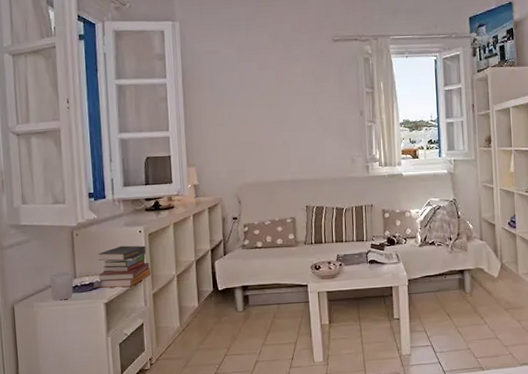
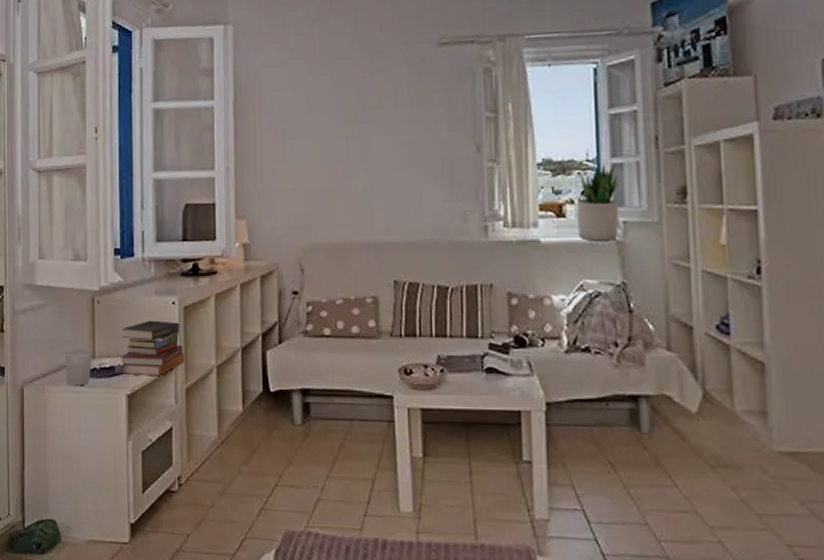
planter: none [425,122,451,173] -> present [577,163,620,241]

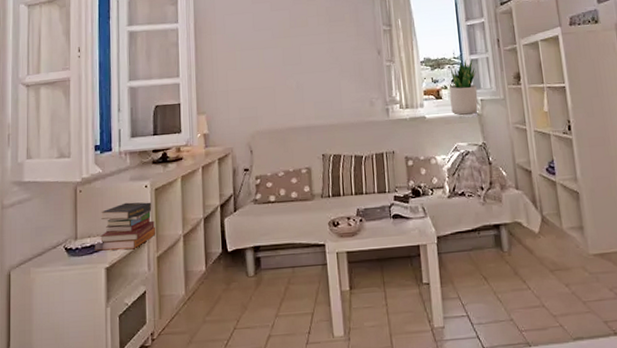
candle holder: present [65,348,93,386] -> none [49,232,75,266]

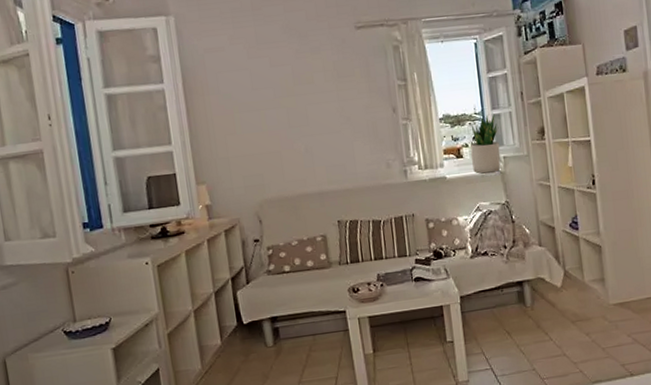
books: present [94,202,156,251] -> none [96,279,164,333]

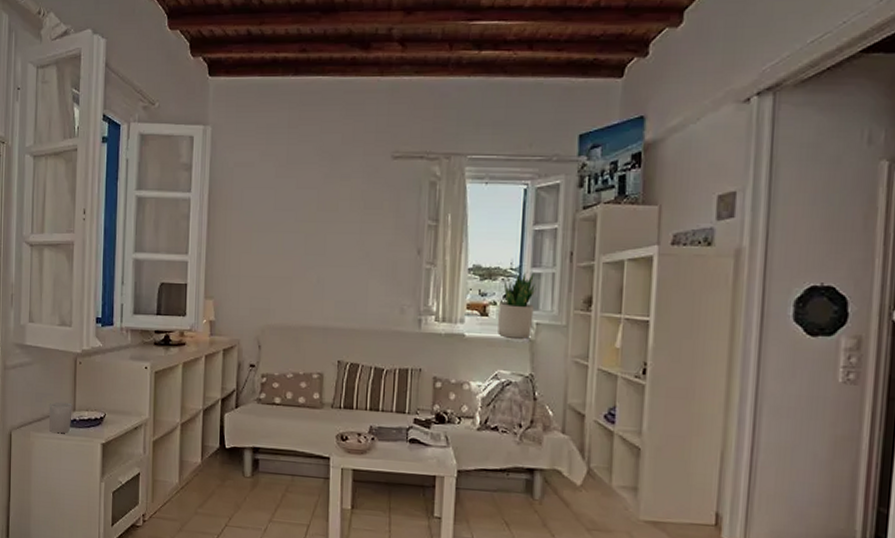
candle holder: none [44,314,74,350] -> present [49,401,74,434]

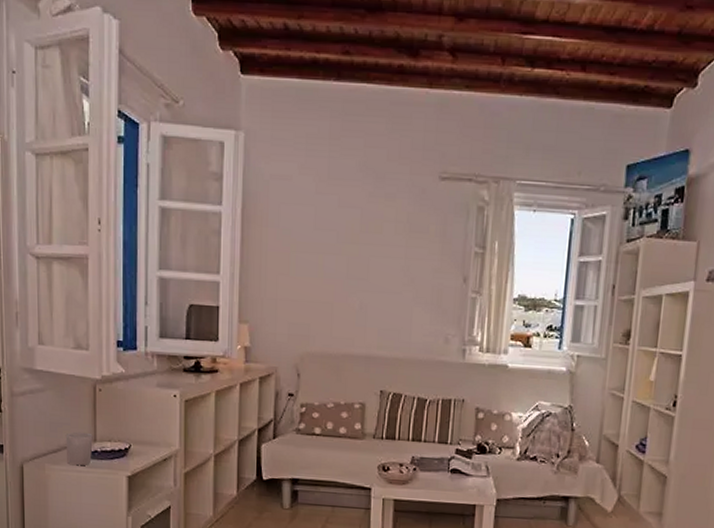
planter: present [498,272,537,339] -> none [540,304,579,371]

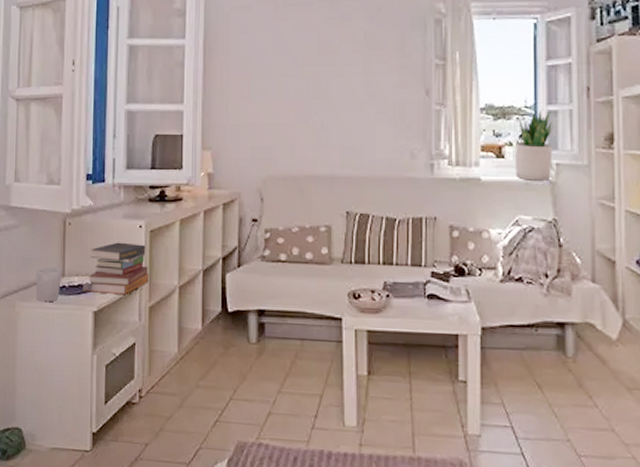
books: none [115,410,184,462] -> present [82,242,149,295]
planter: none [540,304,579,371] -> present [515,110,554,181]

